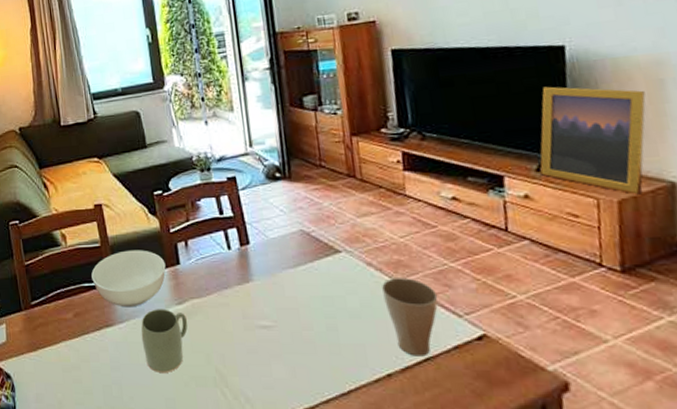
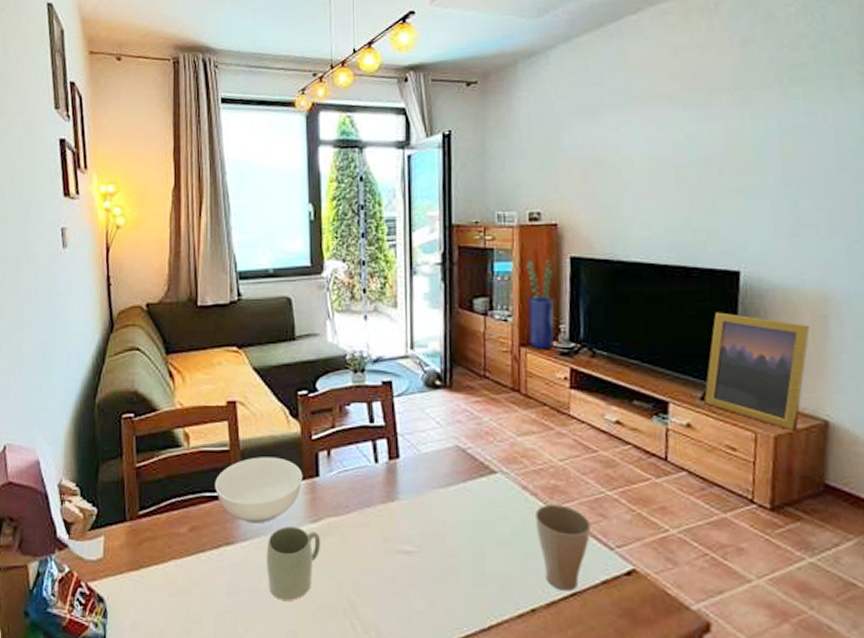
vase: none [347,50,384,137] -> present [524,255,554,349]

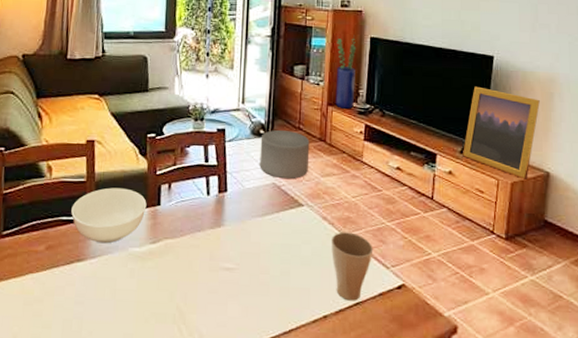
mug: present [266,526,321,602] -> none [110,246,159,310]
pouf: none [437,379,501,441] -> present [259,129,310,179]

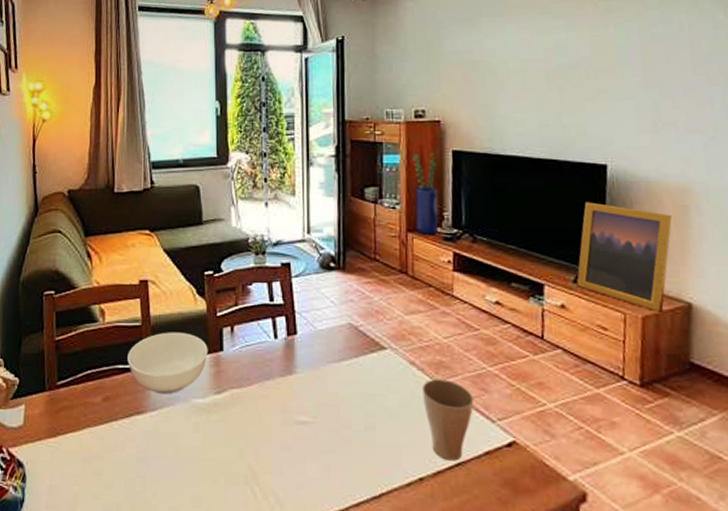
pouf: present [259,129,310,179] -> none [331,261,390,319]

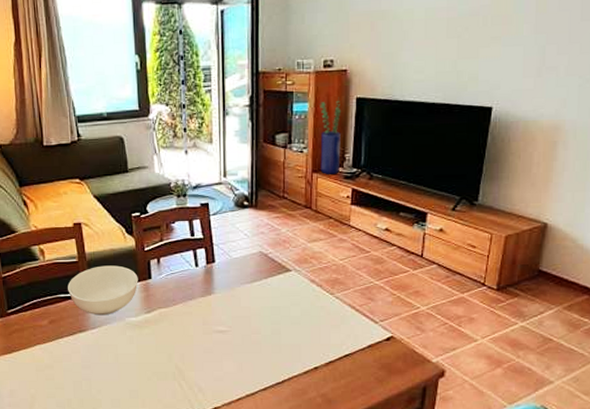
cup: present [422,379,474,461] -> none [320,292,362,353]
picture frame: present [576,202,672,313] -> none [455,141,541,232]

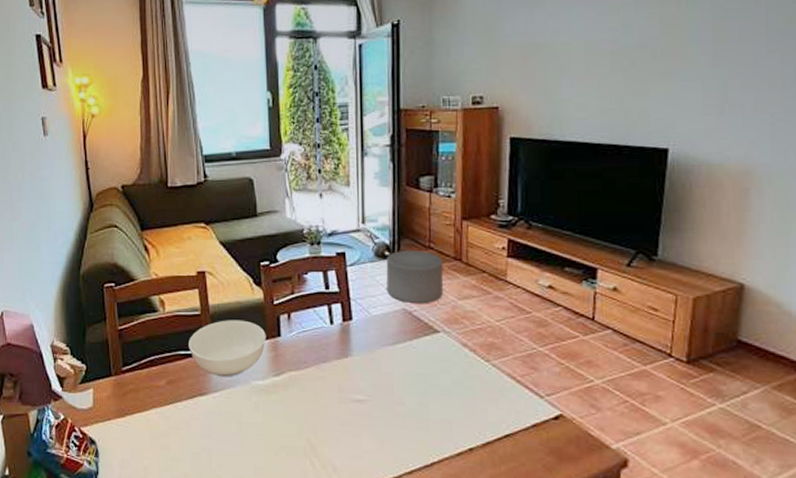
pouf: none [245,200,295,247] -> present [386,250,444,304]
vase: present [318,96,342,174] -> none [467,136,494,222]

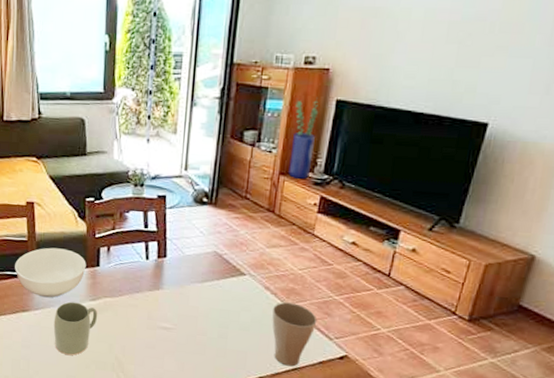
mug: none [235,379,284,443] -> present [53,302,98,356]
pouf: present [386,250,444,304] -> none [201,198,257,249]
vase: none [467,136,494,222] -> present [288,96,319,179]
cup: none [474,359,524,433] -> present [272,302,317,367]

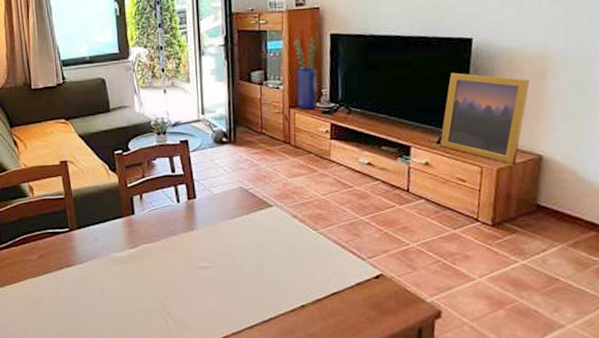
bowl: present [15,247,86,298] -> none [55,201,122,251]
mug: present [53,302,98,356] -> none [97,252,139,306]
cup: present [272,302,317,367] -> none [304,228,348,291]
picture frame: none [431,158,539,262] -> present [440,72,530,165]

